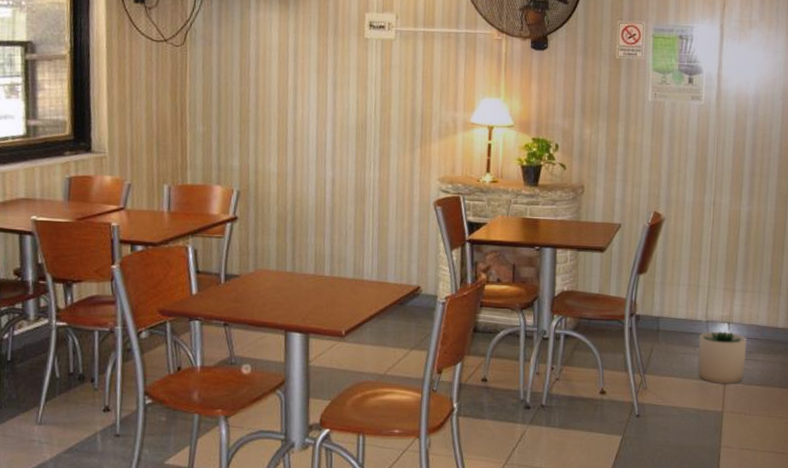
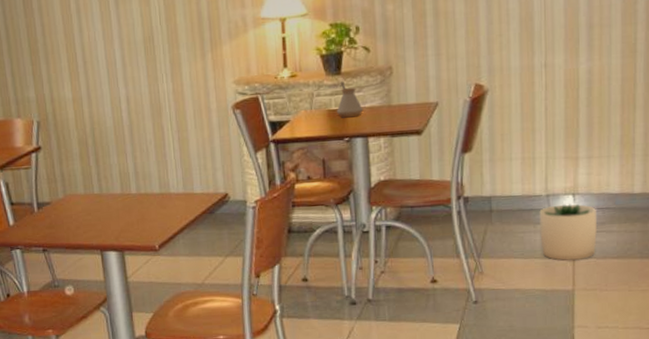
coffee pot: none [530,193,555,228] -> present [336,81,363,118]

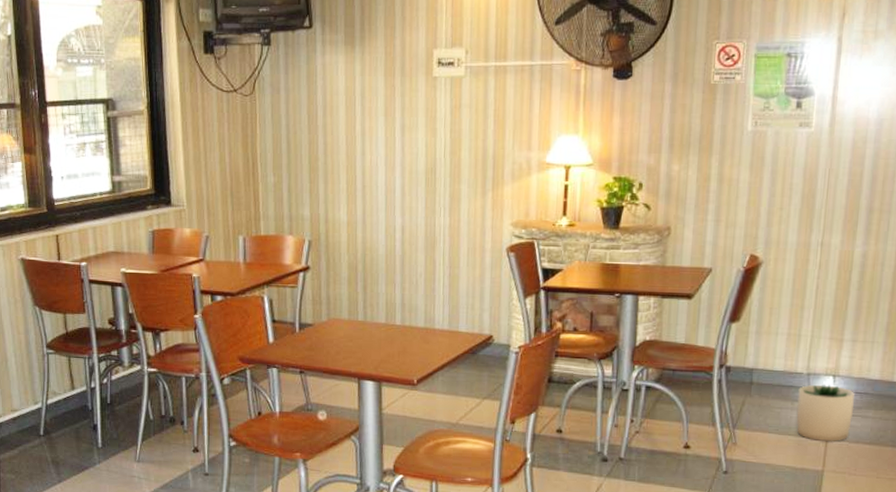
coffee pot: present [336,81,363,118] -> none [610,236,637,274]

